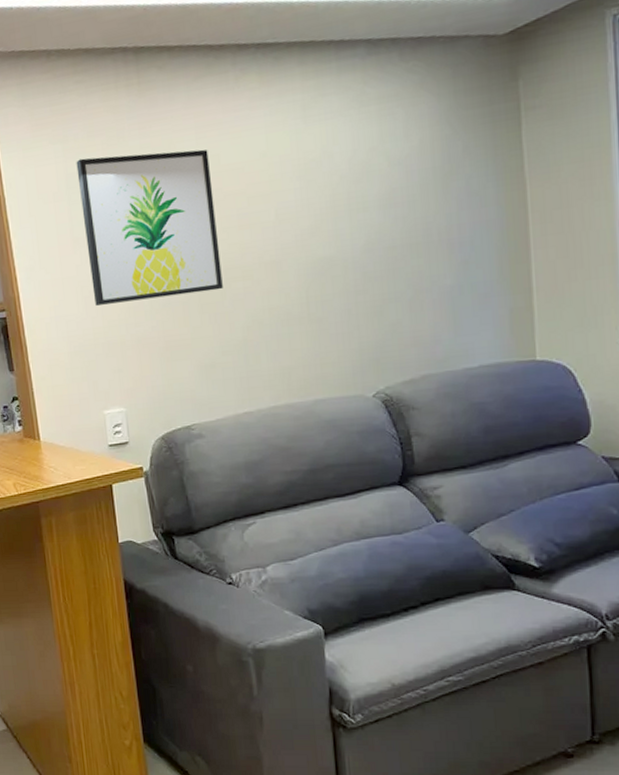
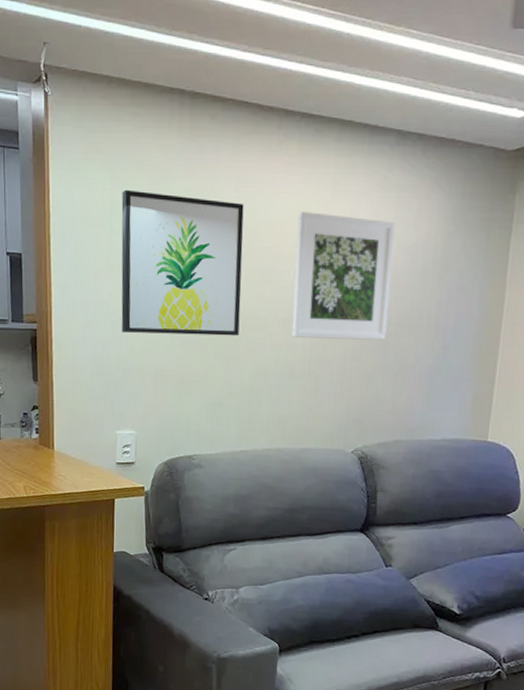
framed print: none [269,137,392,280] -> present [291,211,395,341]

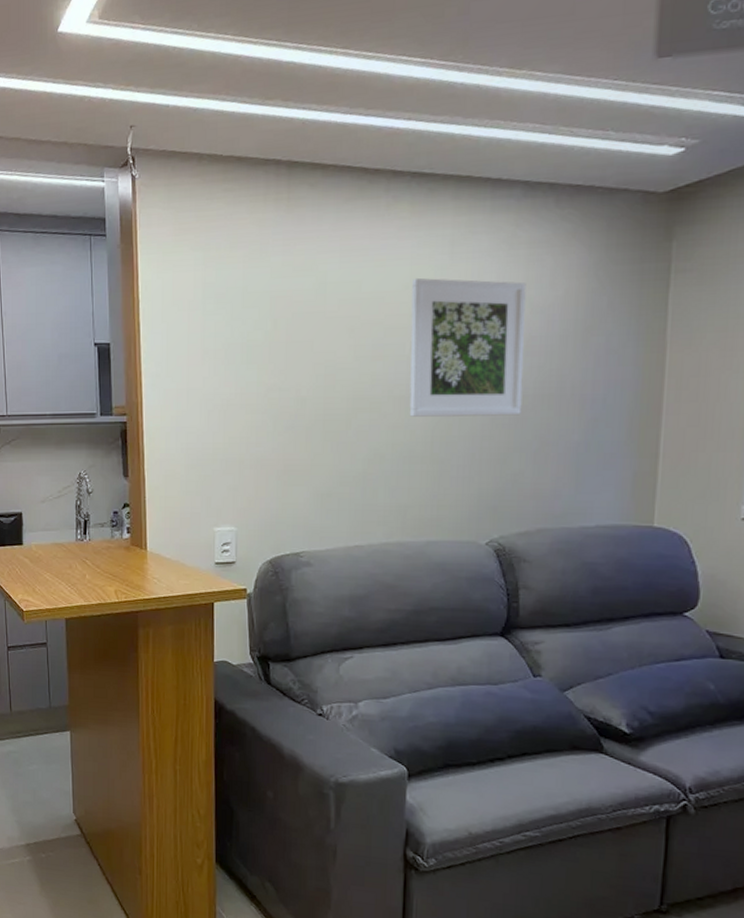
wall art: present [121,189,244,336] -> none [215,269,351,420]

